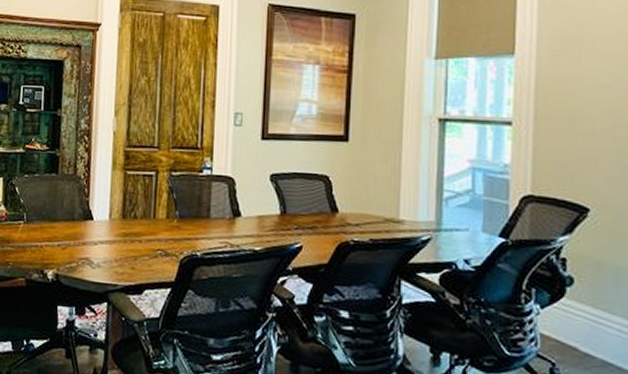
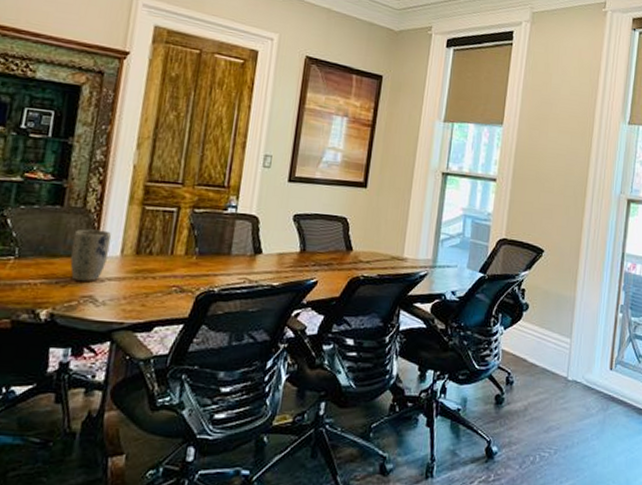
plant pot: none [67,194,100,245] -> present [70,229,112,282]

